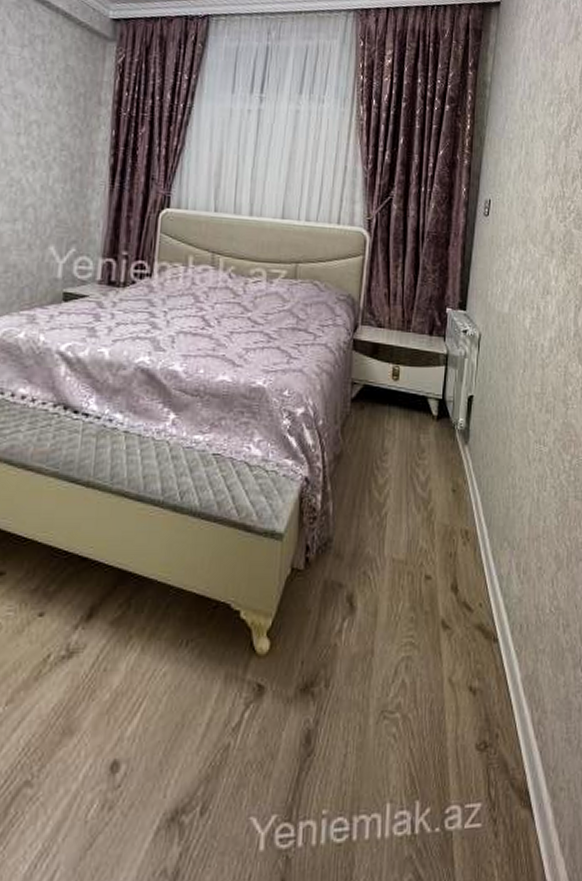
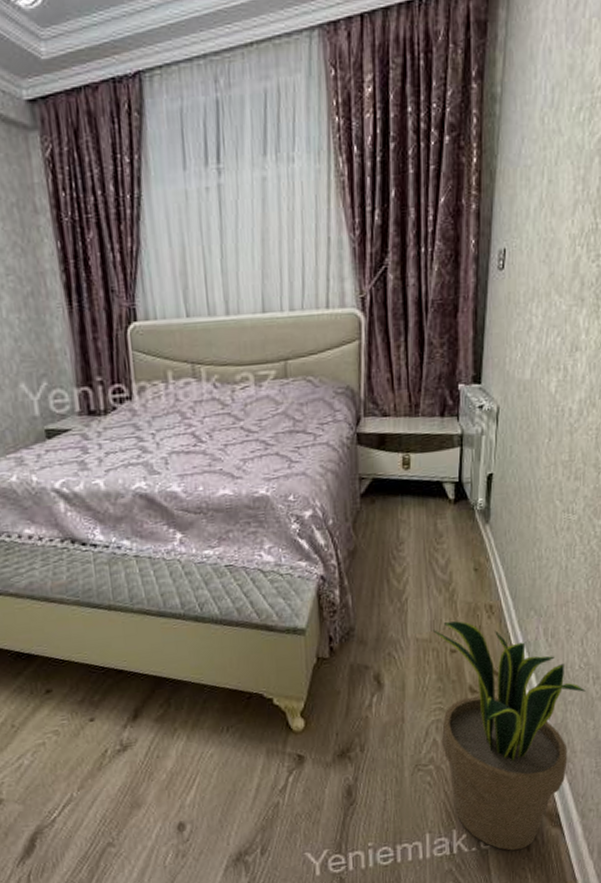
potted plant: none [410,544,556,836] -> present [433,621,586,851]

